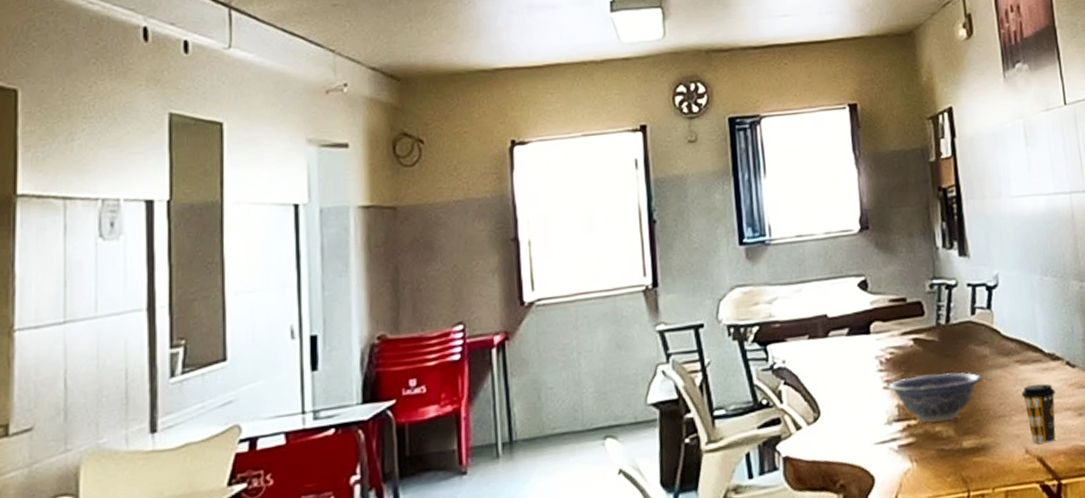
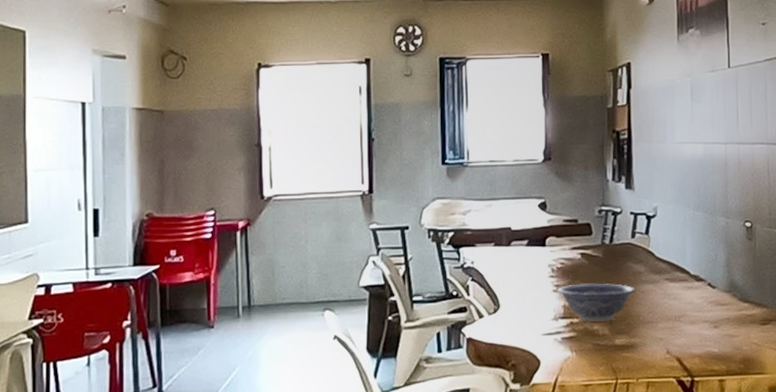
coffee cup: present [1021,383,1056,444] -> none [668,299,696,347]

